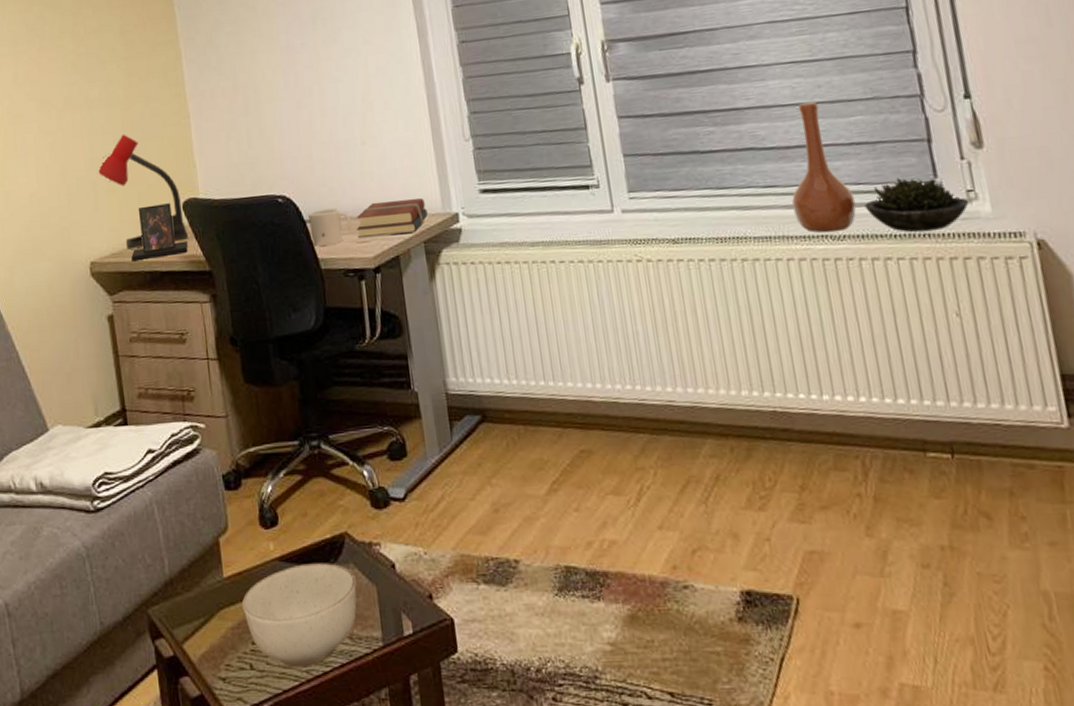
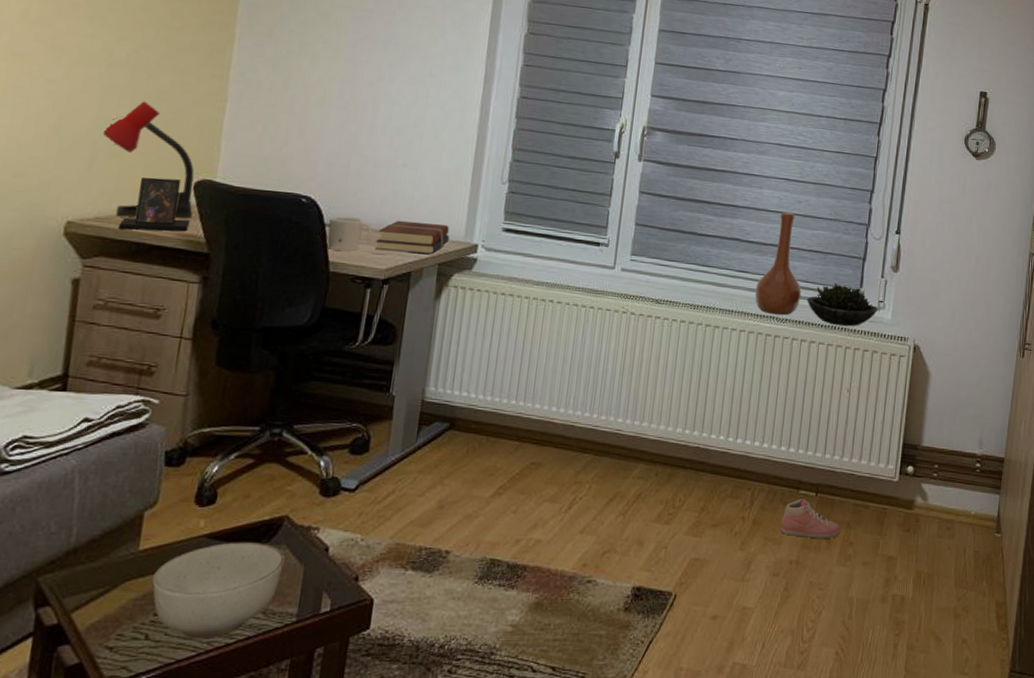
sneaker: none [912,463,1003,515] -> present [780,498,841,539]

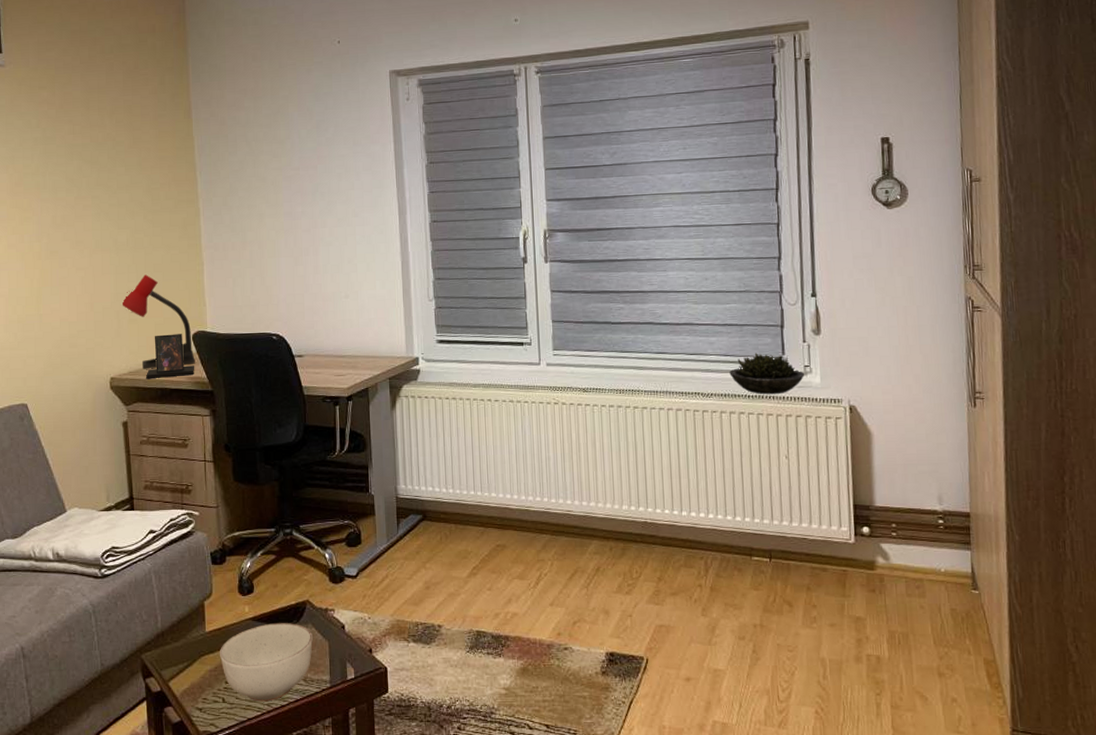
mug: present [327,216,373,252] -> none [297,347,332,377]
books: present [375,220,449,255] -> none [335,344,394,373]
vase: present [754,212,802,316] -> none [675,290,723,391]
sneaker: present [780,498,841,539] -> none [738,565,802,603]

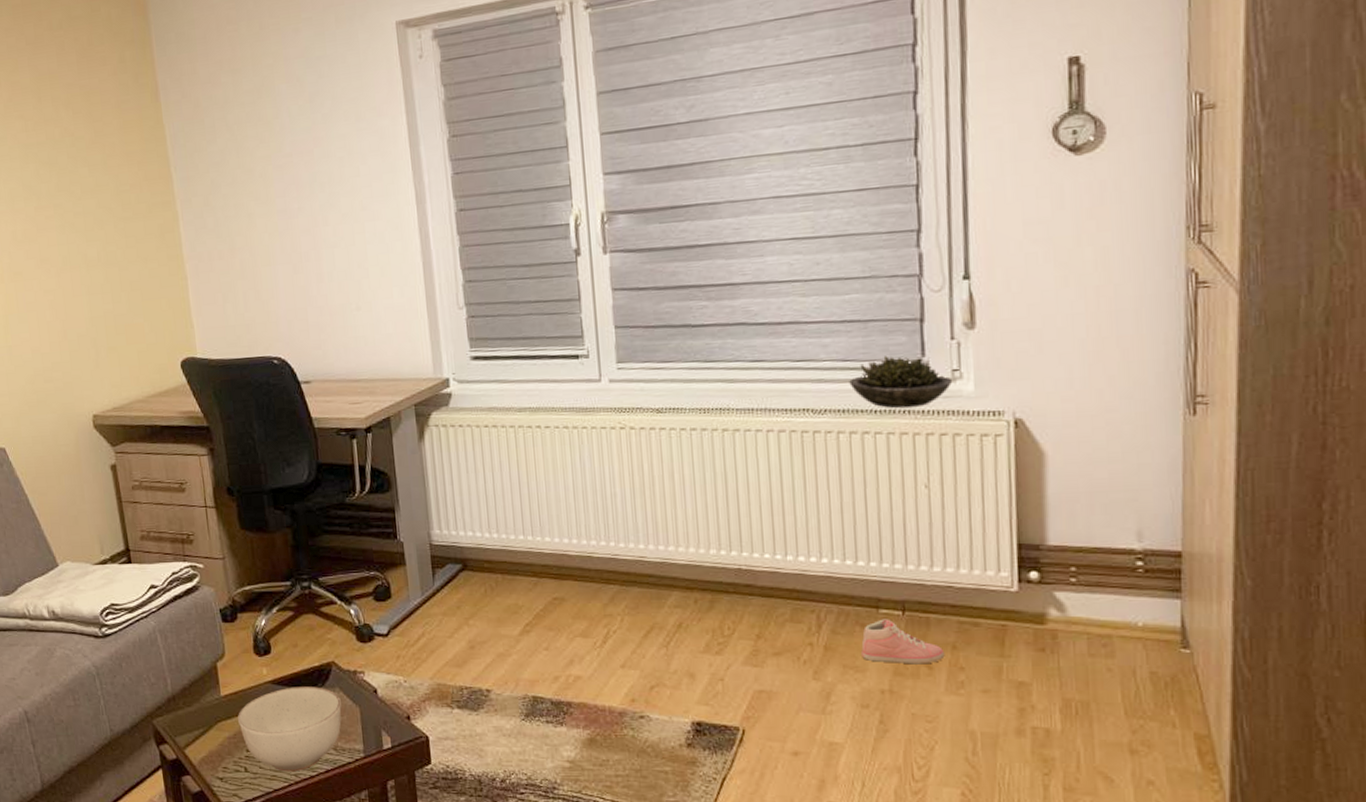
desk lamp: present [123,274,195,369] -> none [99,294,186,404]
photo frame: present [146,334,195,379] -> none [132,361,187,416]
sneaker: none [738,565,802,603] -> present [861,619,945,665]

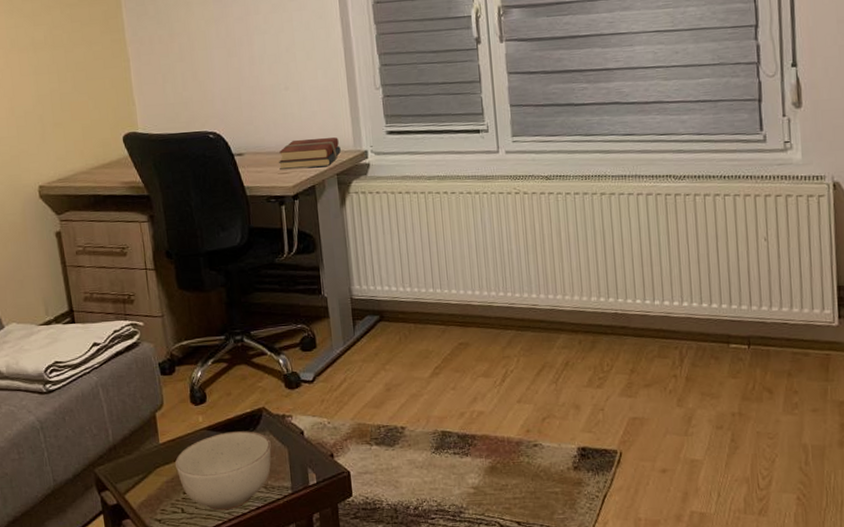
books: none [349,363,419,400] -> present [278,137,341,171]
succulent plant: present [849,356,953,409] -> none [703,130,785,175]
sneaker: present [861,619,945,665] -> none [715,352,782,390]

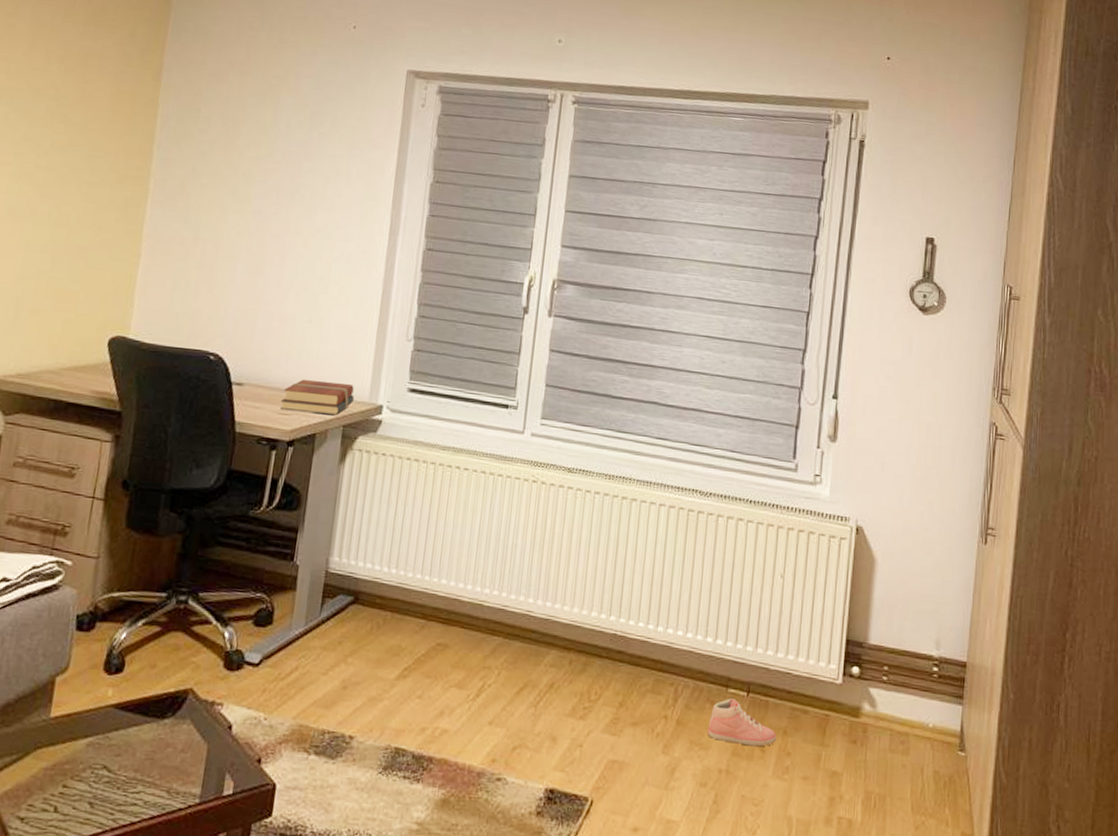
bowl: present [174,431,271,511] -> none [62,713,189,816]
sneaker: none [715,352,782,390] -> present [707,698,777,747]

